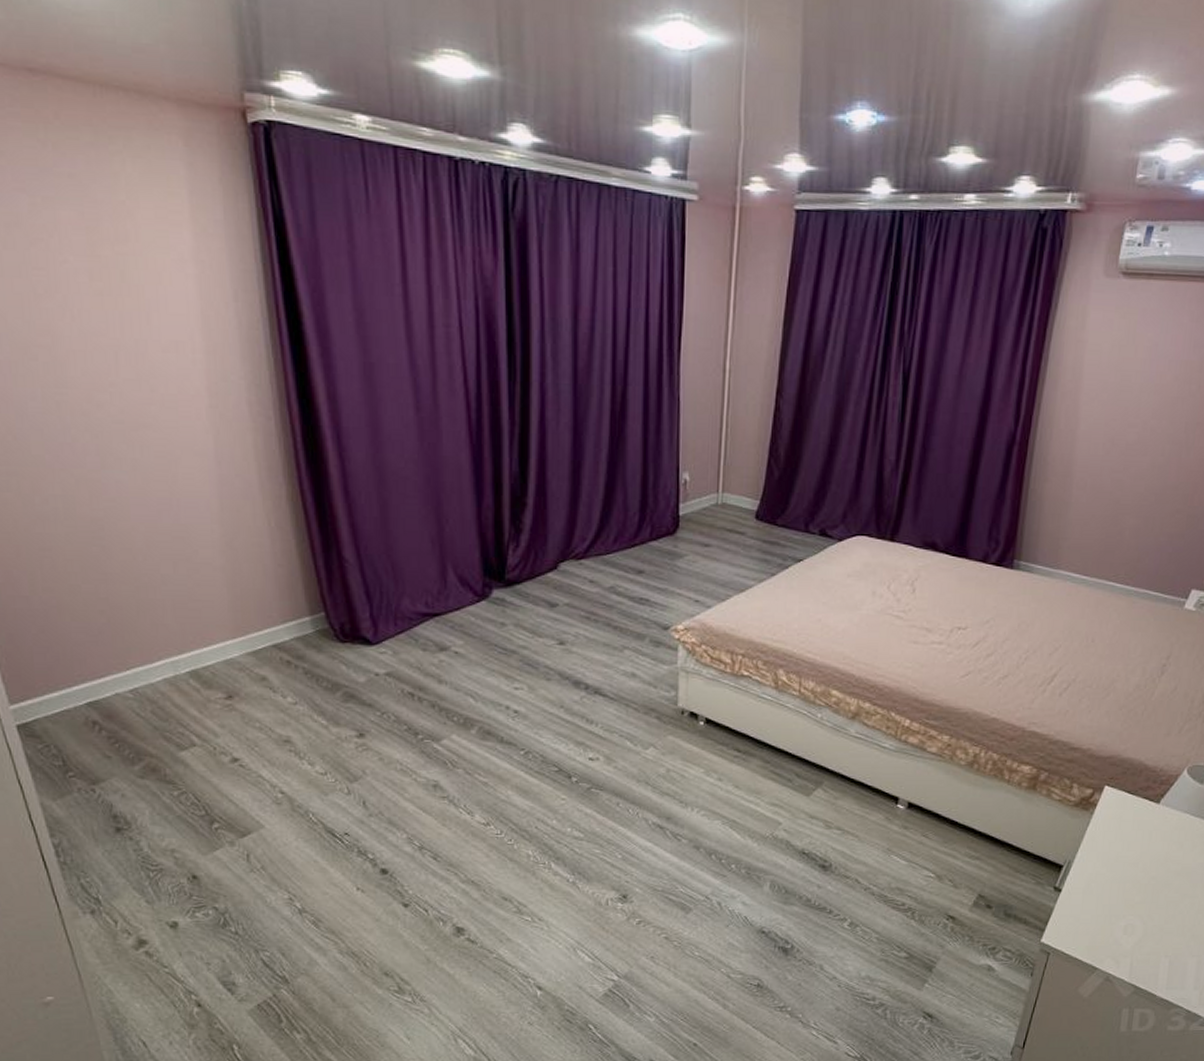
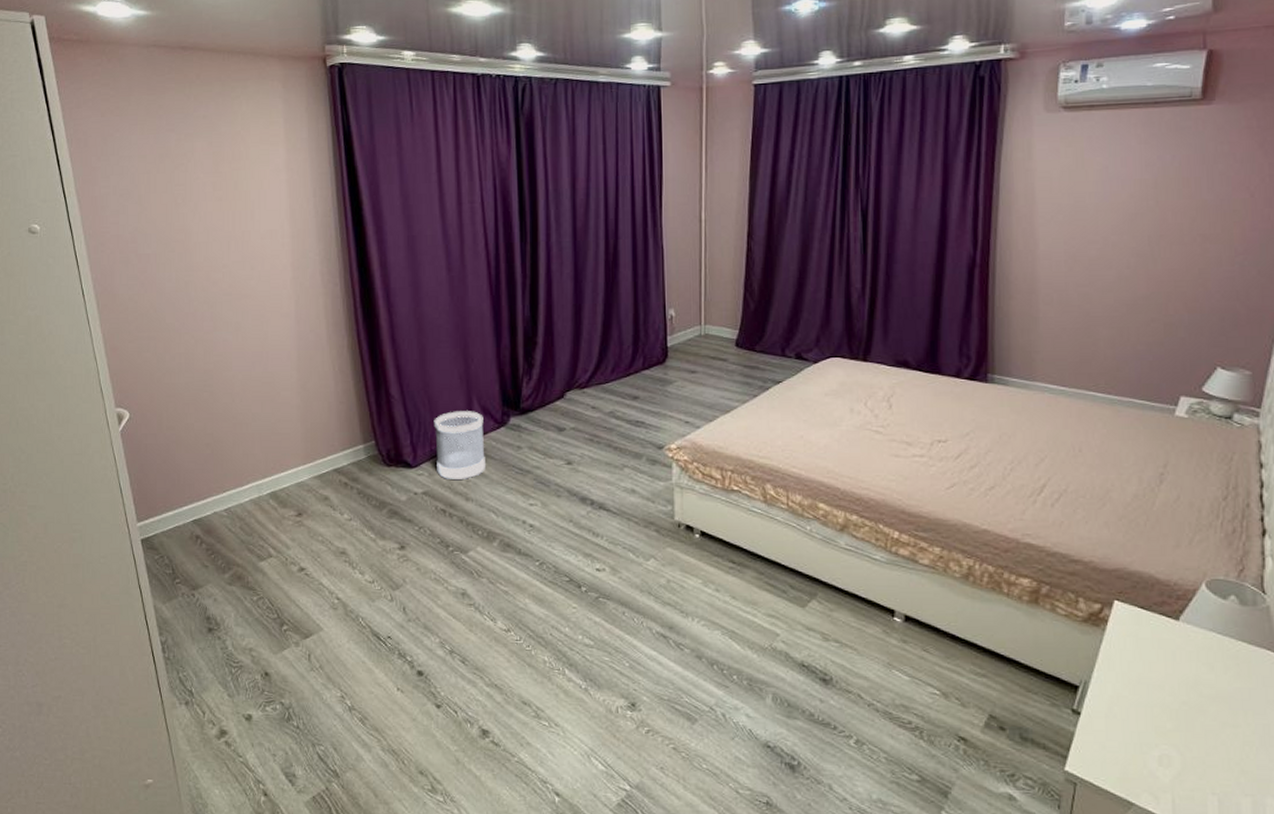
wastebasket: none [399,580,462,659] -> present [434,411,485,479]

